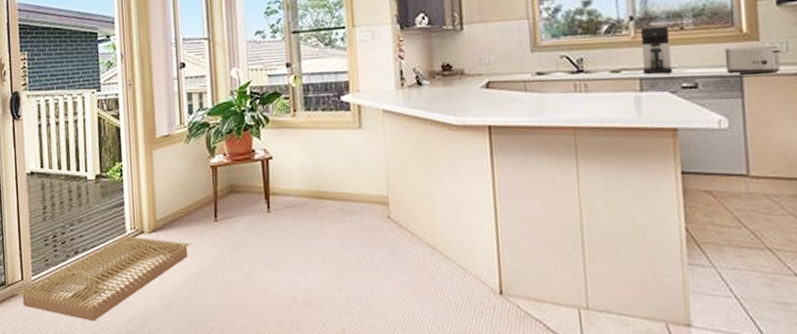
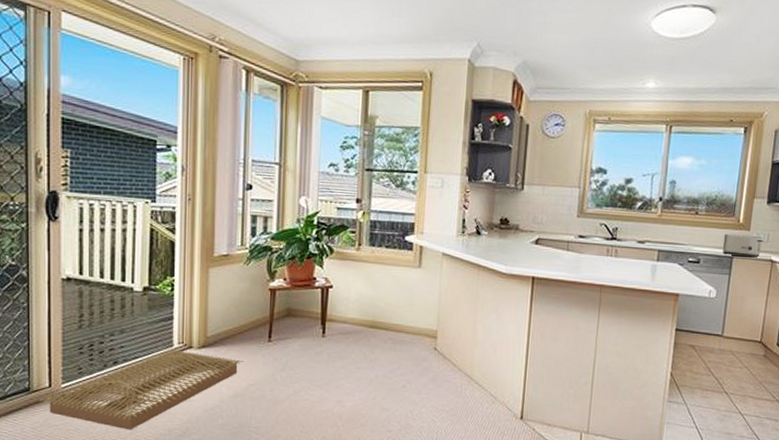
coffee maker: present [640,26,674,75] -> none [661,208,687,249]

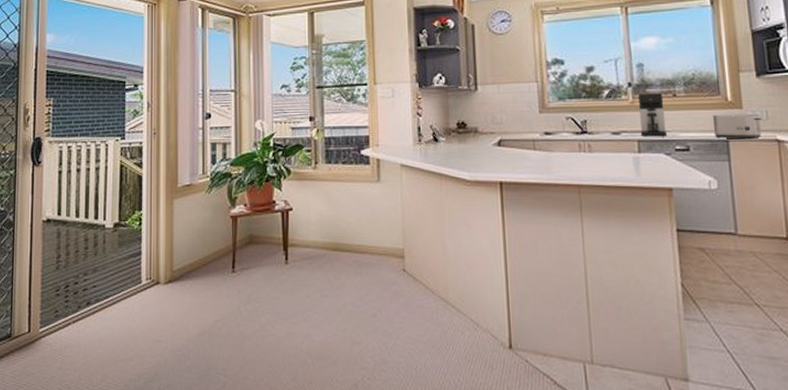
doormat: present [40,349,245,430] -> none [20,286,210,377]
coffee maker: none [661,208,687,249] -> present [637,93,668,137]

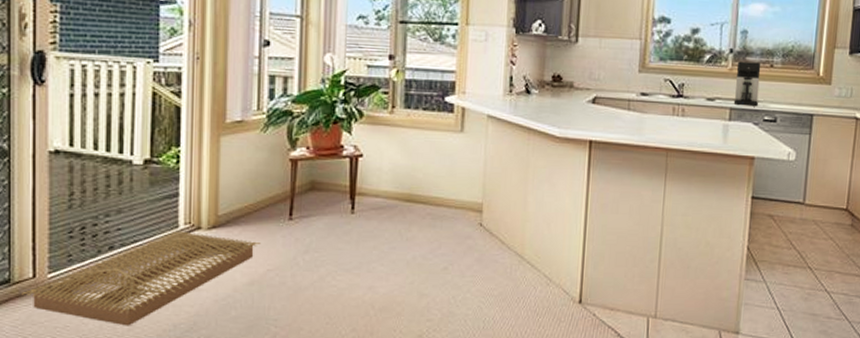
doormat: none [20,286,210,377] -> present [22,231,262,326]
toaster: present [712,113,763,139] -> none [801,88,847,115]

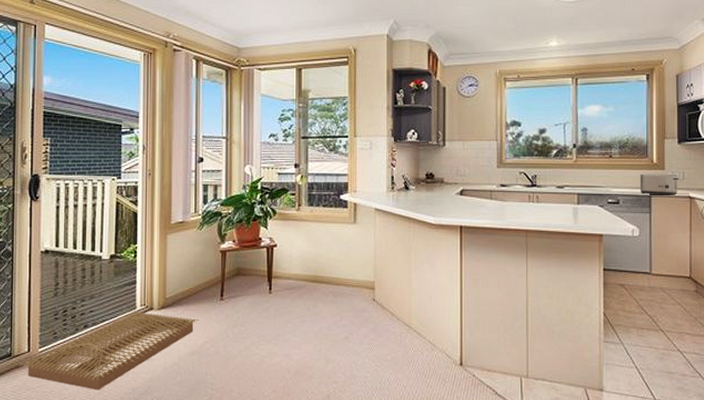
coffee maker: present [733,61,761,107] -> none [580,154,603,191]
toaster: none [801,88,847,115] -> present [639,174,680,195]

